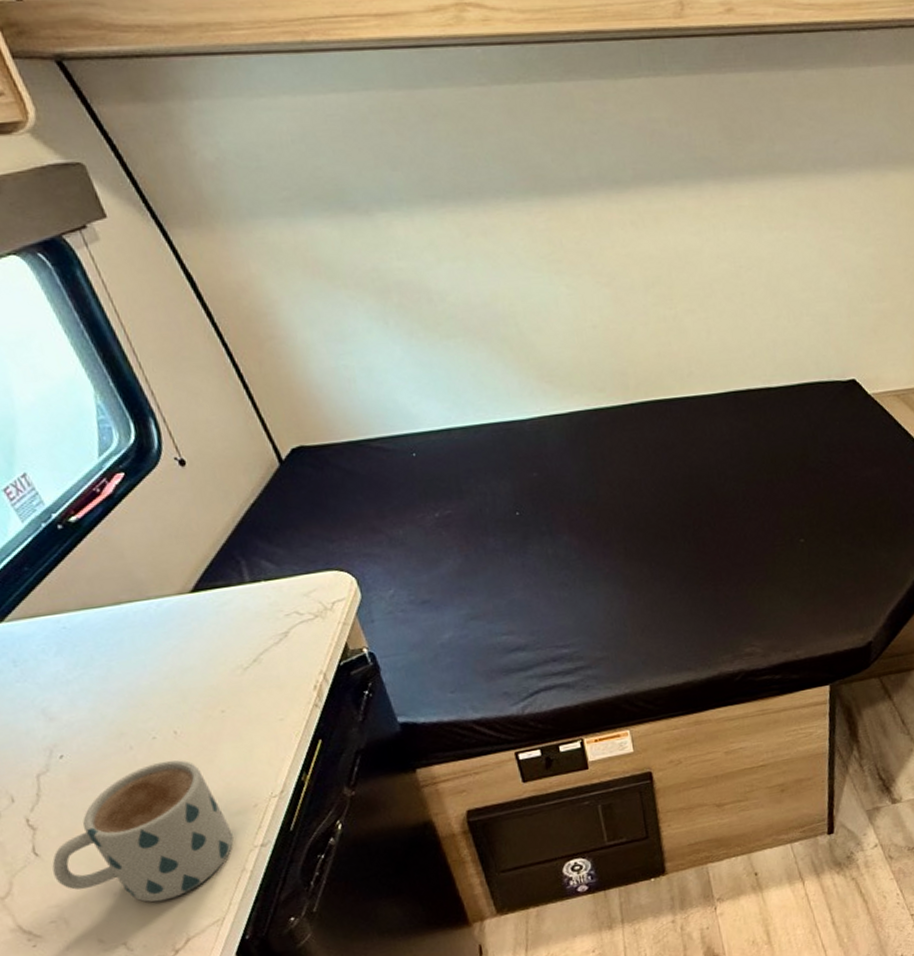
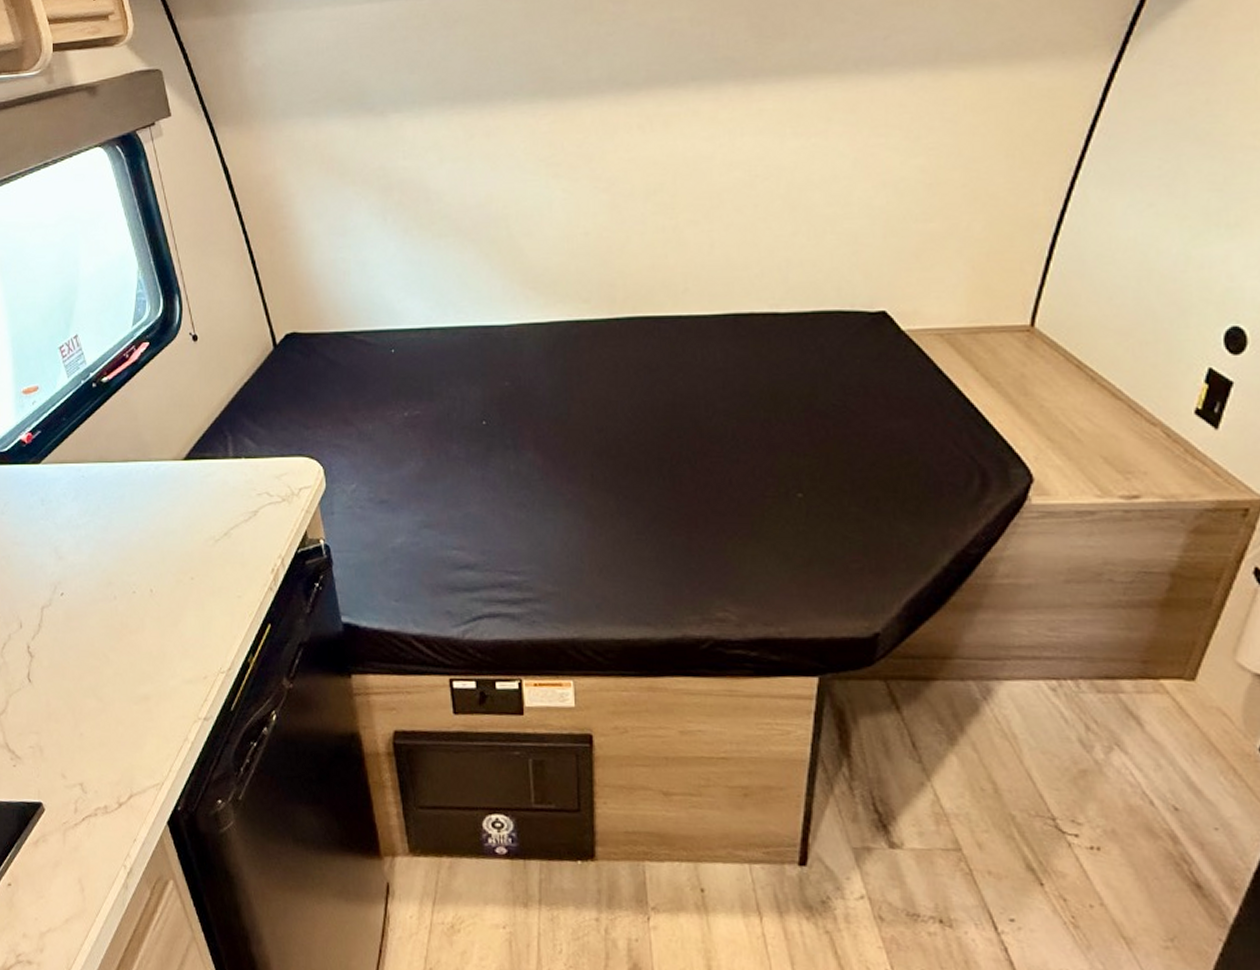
mug: present [52,760,234,903] -> none [39,616,182,752]

